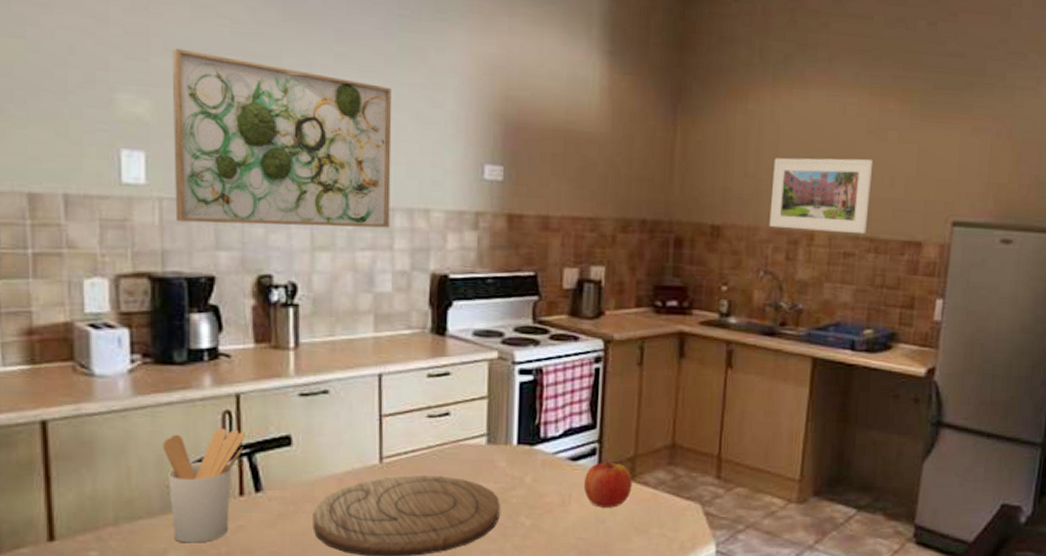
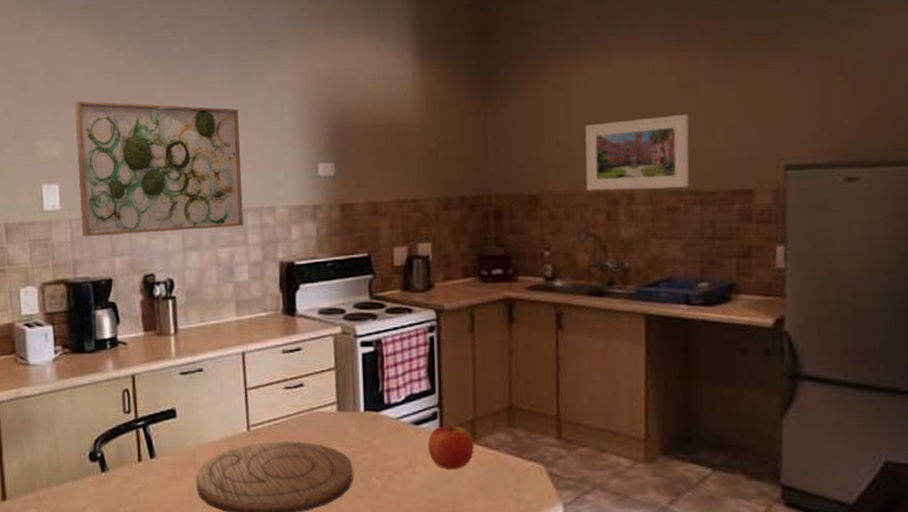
utensil holder: present [162,427,245,543] -> none [79,404,140,503]

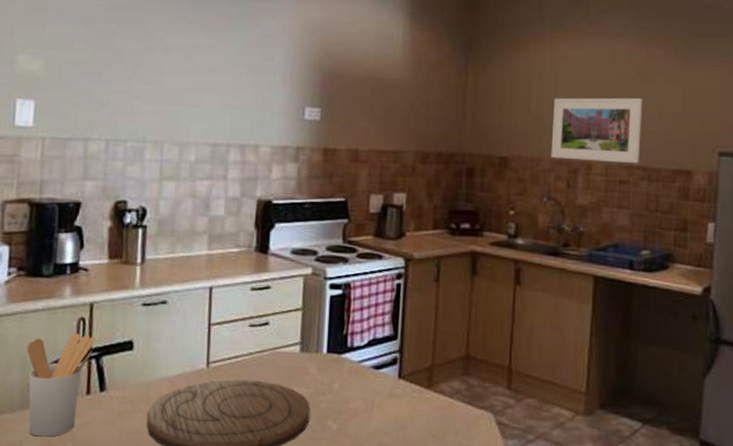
wall art: present [74,101,244,237] -> none [54,19,231,161]
utensil holder: none [79,404,140,503] -> present [26,332,95,437]
fruit: present [427,425,474,469] -> none [385,370,430,415]

